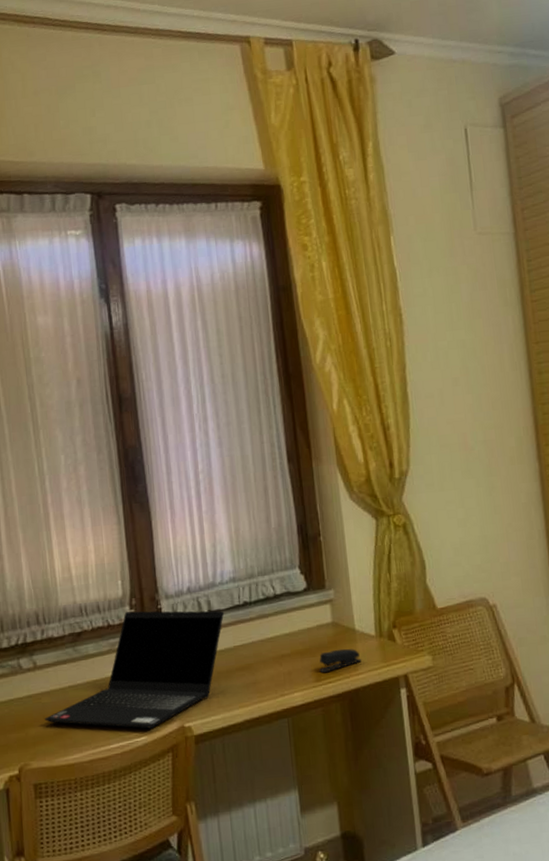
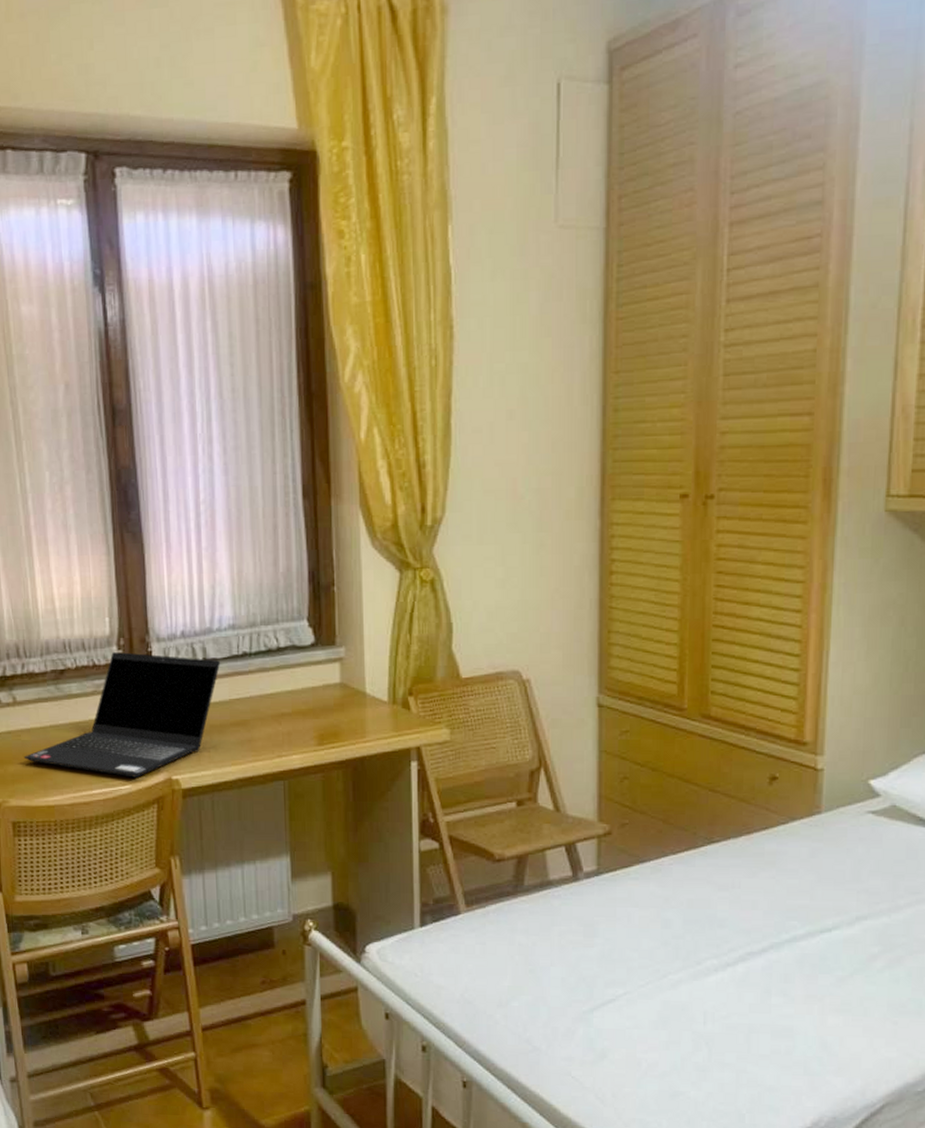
stapler: present [319,648,361,672] -> none [322,712,370,736]

